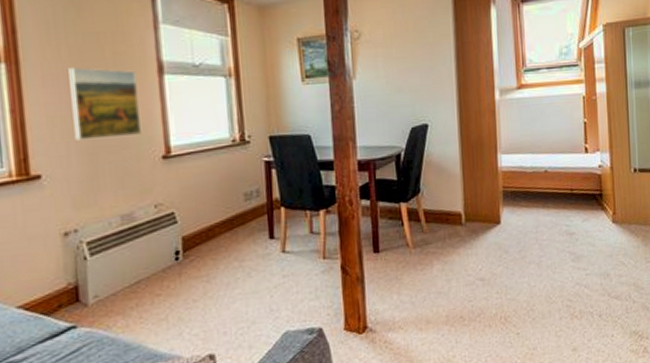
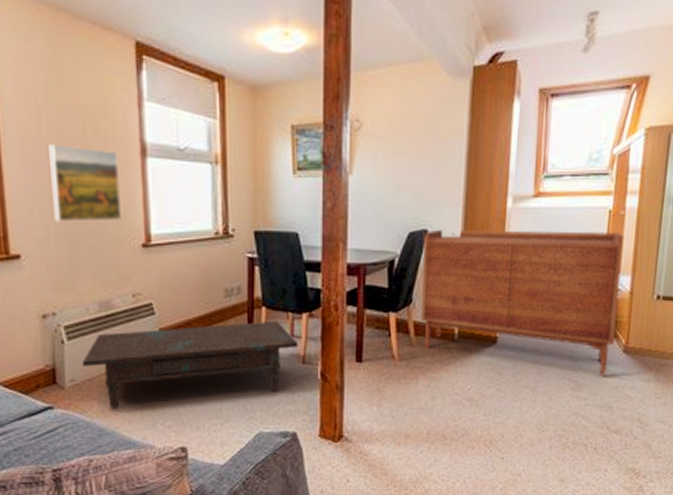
coffee table: none [105,220,318,323] -> present [81,321,298,410]
sideboard: none [424,115,604,247] -> present [421,229,625,376]

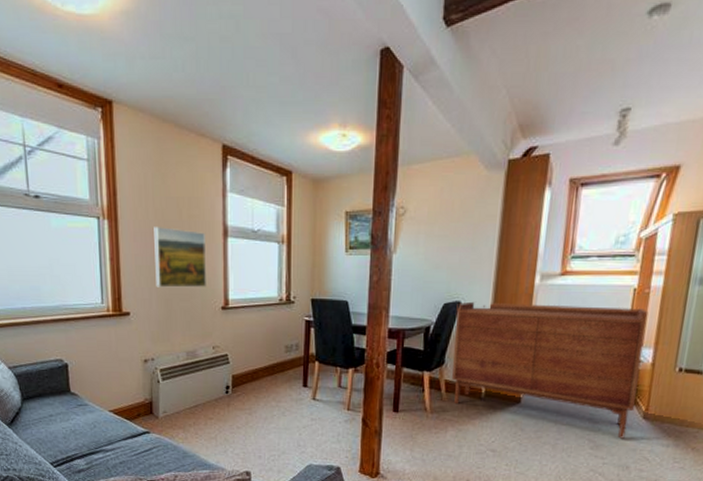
coffee table: present [81,321,298,410] -> none [172,374,344,438]

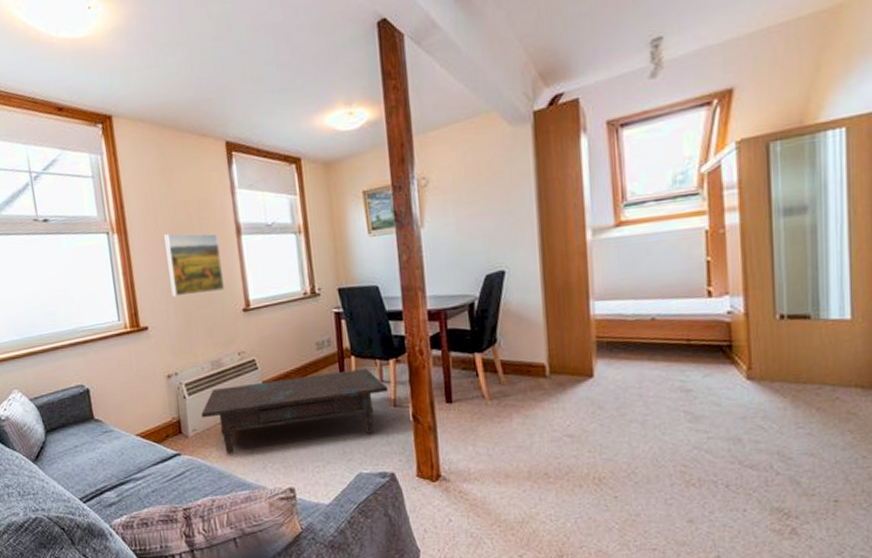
coffee table: none [172,374,344,438] -> present [201,368,388,455]
sideboard: present [452,301,649,439] -> none [500,251,734,406]

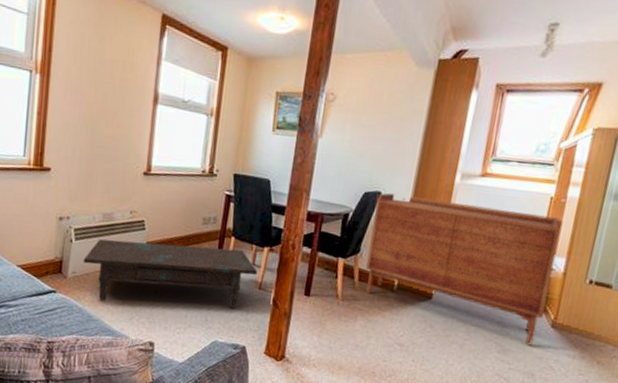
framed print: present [164,233,224,297] -> none [80,86,135,151]
sideboard: none [500,251,734,406] -> present [366,193,564,346]

